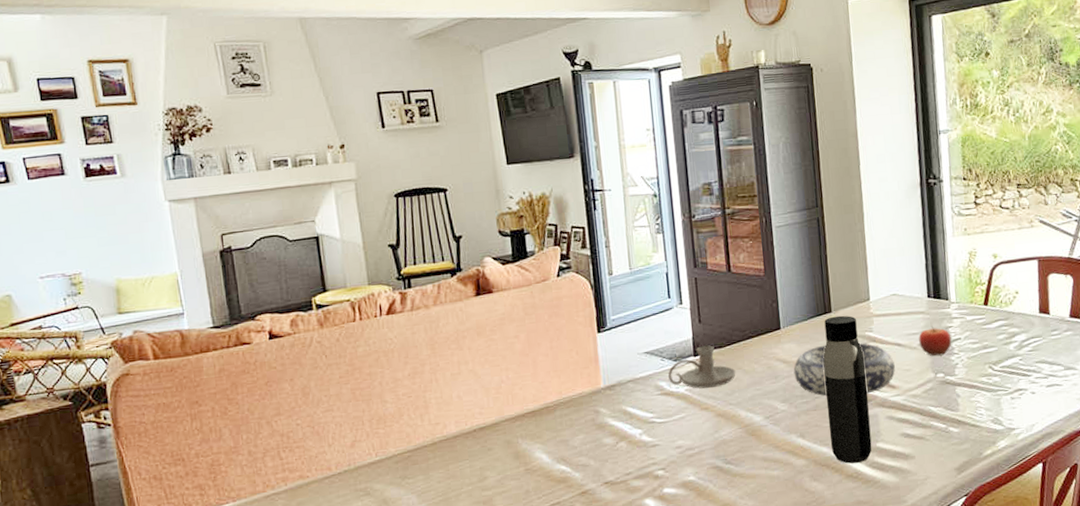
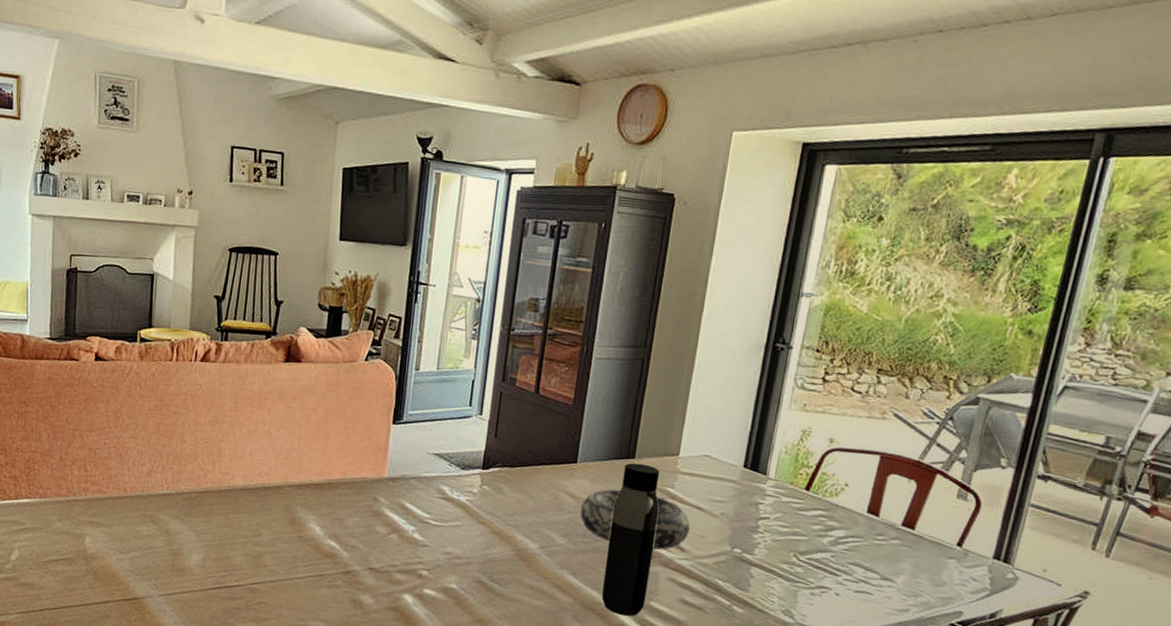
candle holder: present [668,345,736,389] -> none [452,460,521,505]
fruit: present [919,326,952,357] -> none [722,498,760,531]

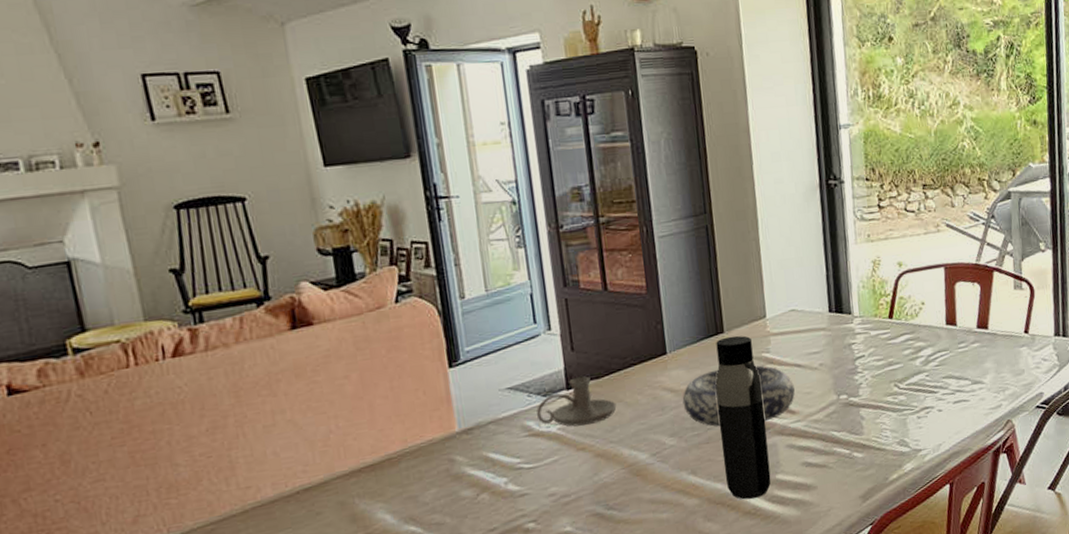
candle holder: none [452,460,521,505] -> present [537,376,617,427]

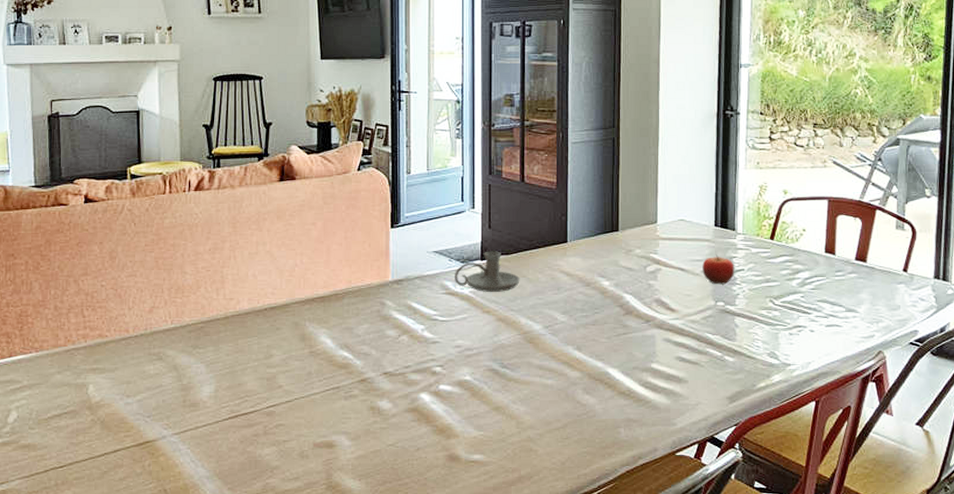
decorative bowl: present [682,365,795,427] -> none [576,262,676,315]
water bottle: present [715,335,771,500] -> none [605,235,647,381]
fruit: none [820,343,855,377] -> present [702,254,735,285]

